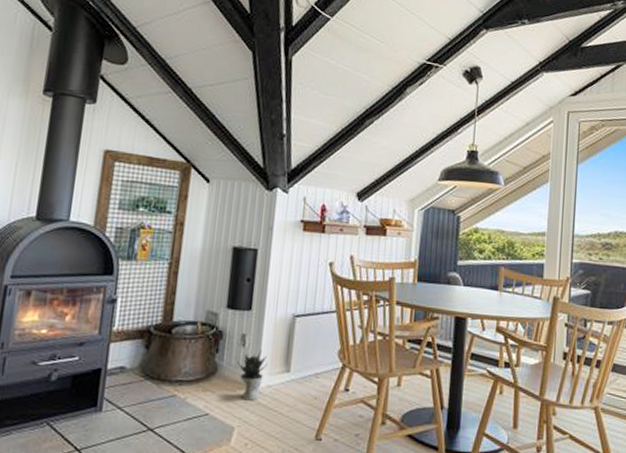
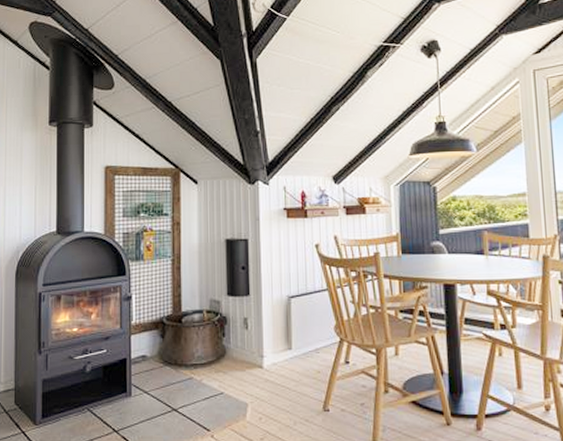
potted plant: present [237,349,267,401] -> none [243,331,270,378]

